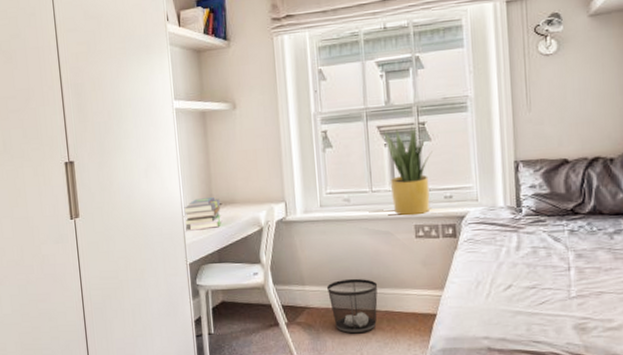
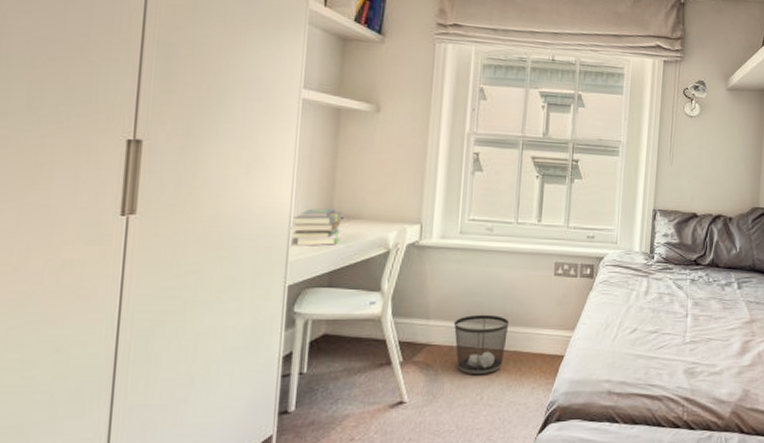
planter: present [384,125,432,216] -> none [536,161,582,253]

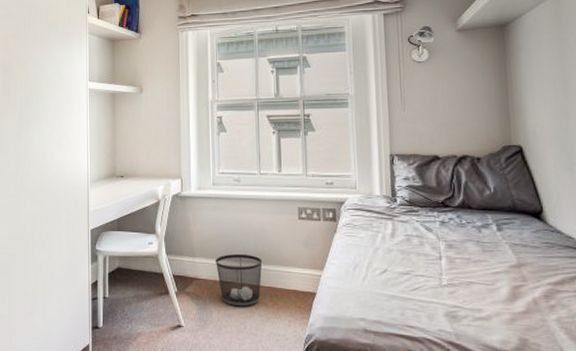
books: present [291,208,343,246] -> none [90,170,124,199]

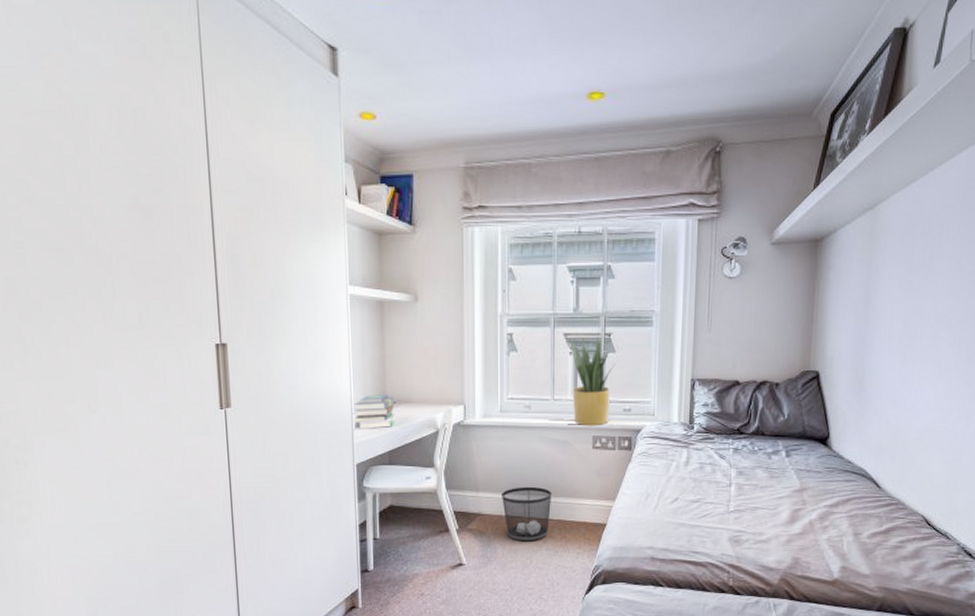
books: none [90,170,124,199] -> present [354,395,396,429]
planter: none [273,116,316,198] -> present [570,335,616,426]

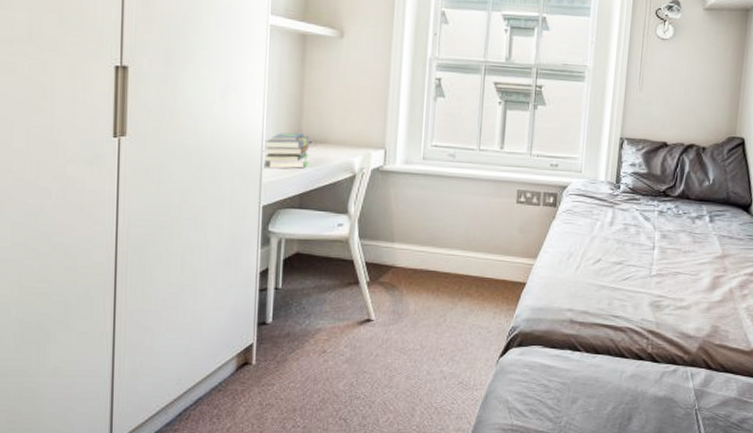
waste bin: present [500,486,552,542] -> none [417,239,472,298]
planter: present [570,335,616,426] -> none [498,87,545,180]

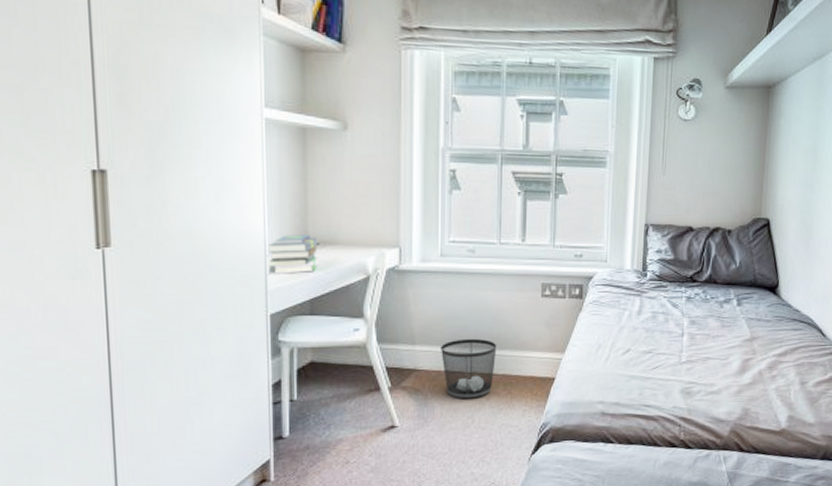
waste bin: none [417,239,472,298] -> present [439,338,497,399]

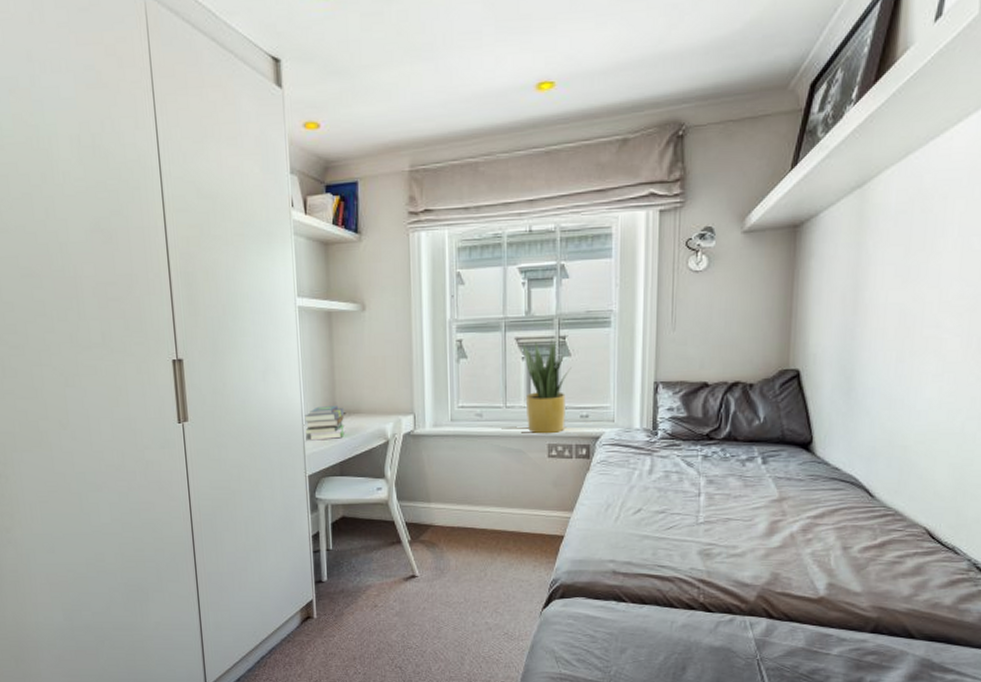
waste bin: present [439,338,497,399] -> none [453,497,506,554]
planter: none [518,175,567,273] -> present [522,338,571,434]

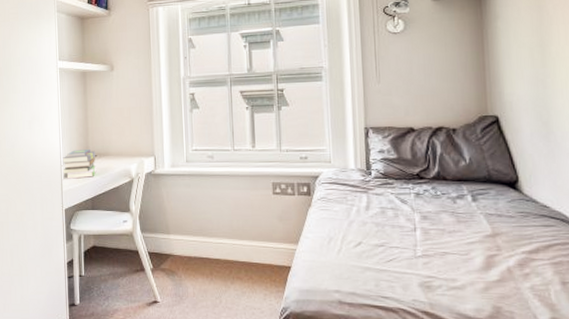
planter: present [522,338,571,434] -> none [246,91,290,174]

